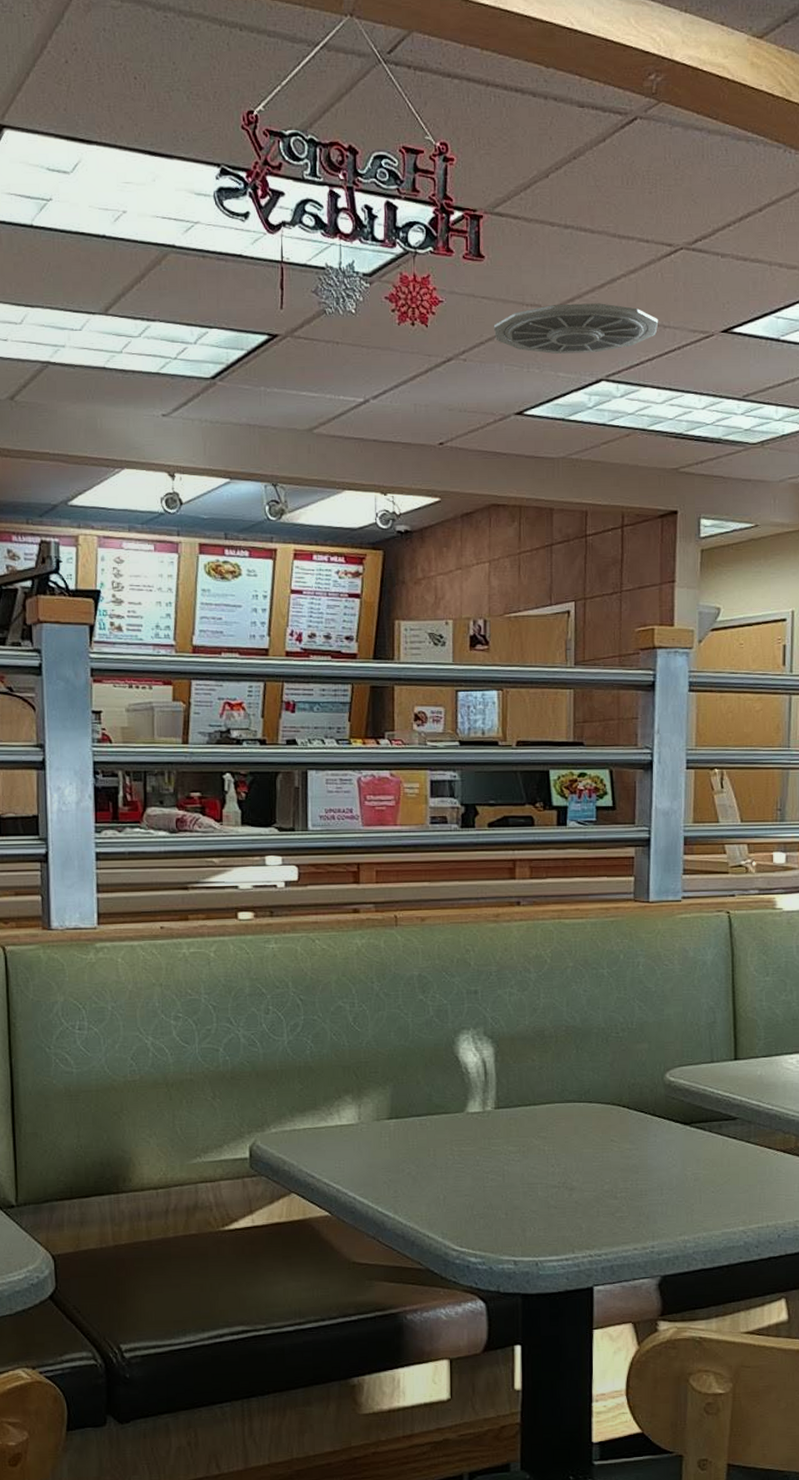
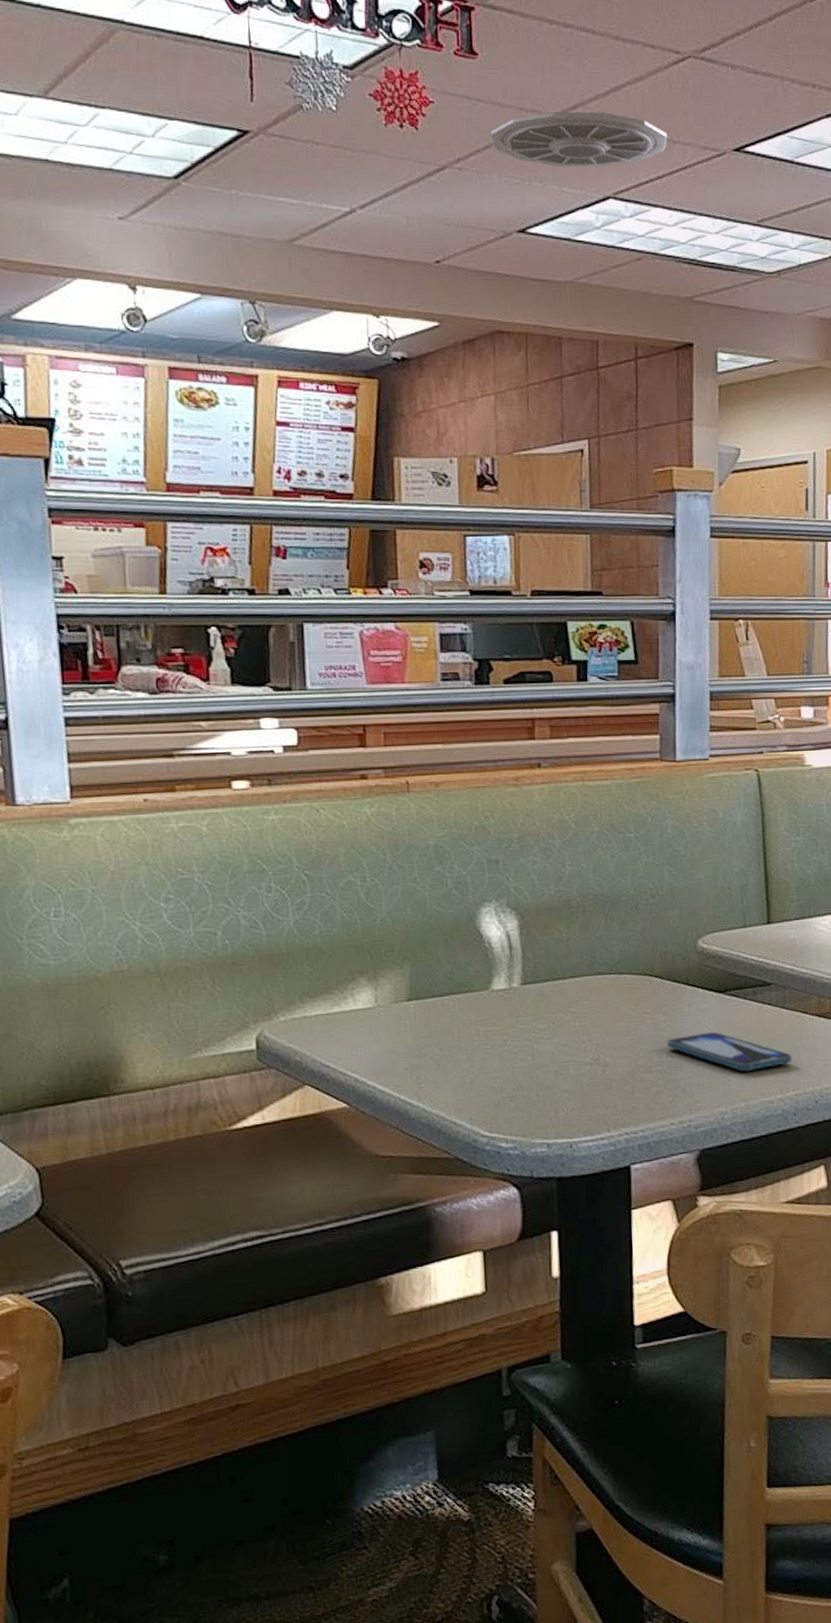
smartphone: none [633,1162,756,1203] -> present [667,1031,793,1072]

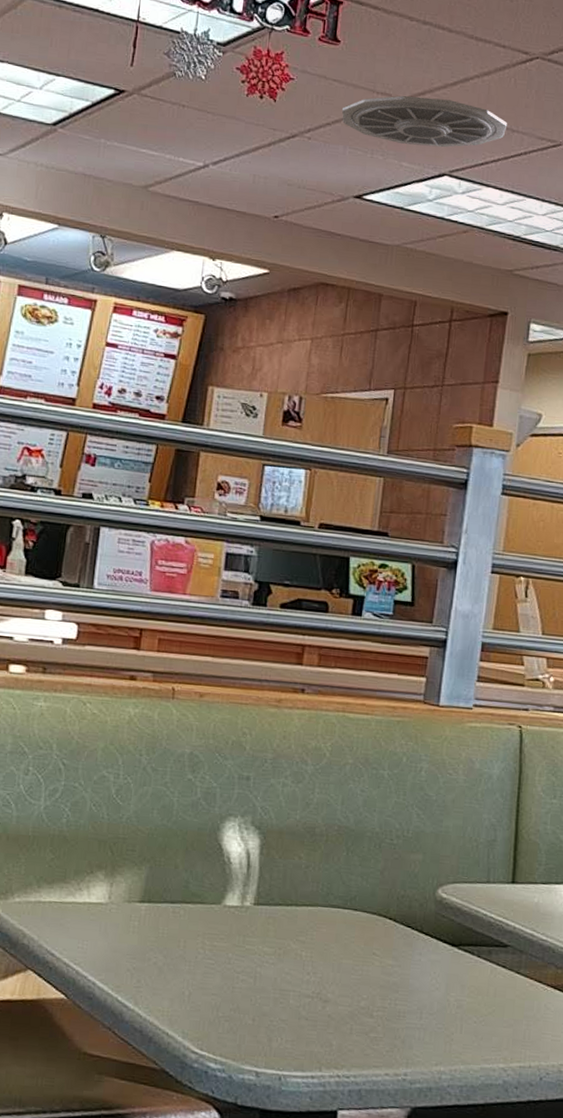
smartphone: present [667,1031,793,1072] -> none [392,984,522,1034]

